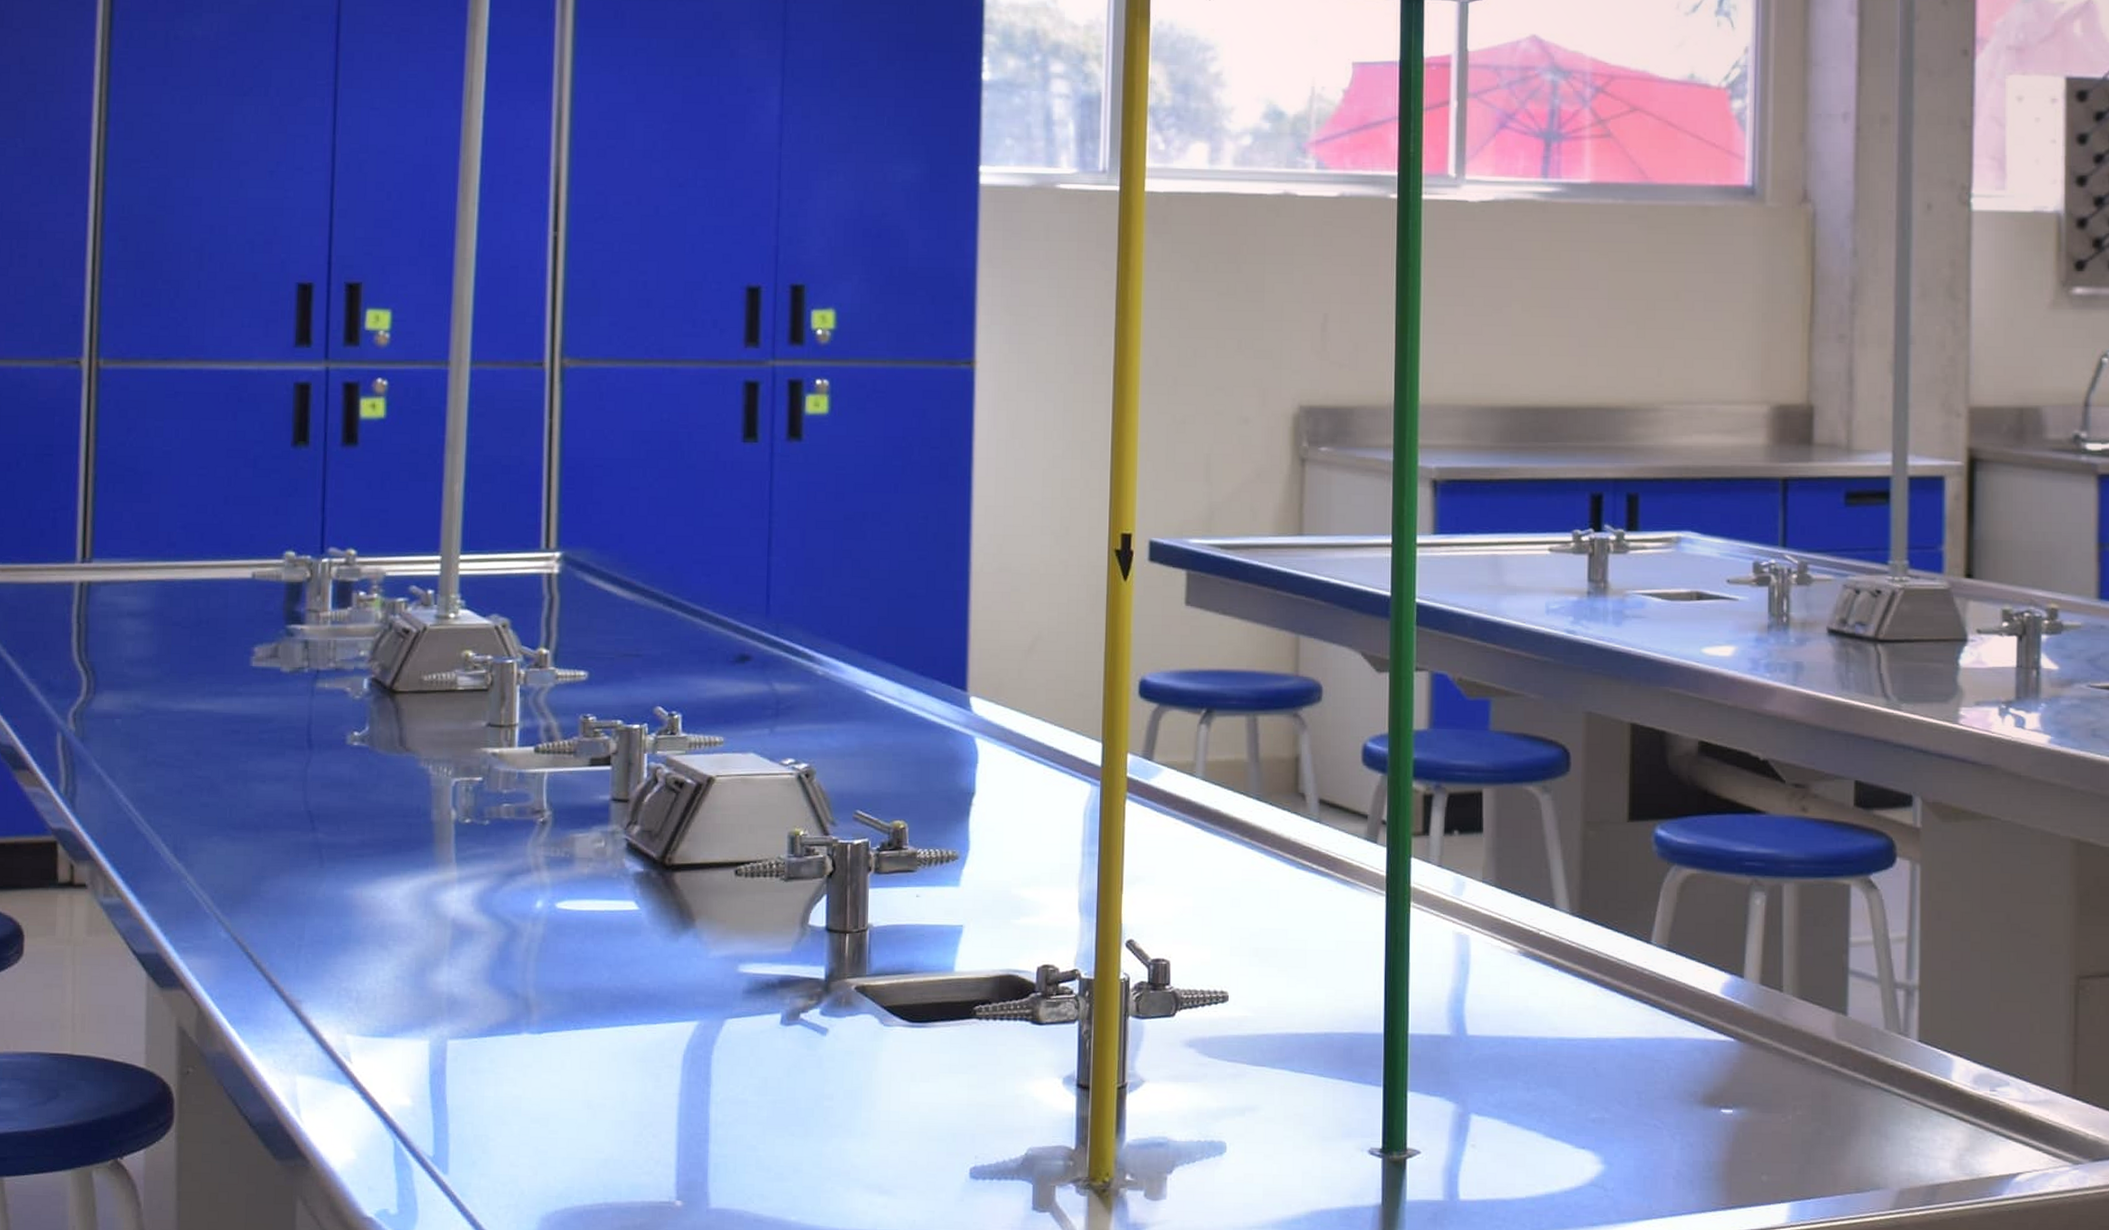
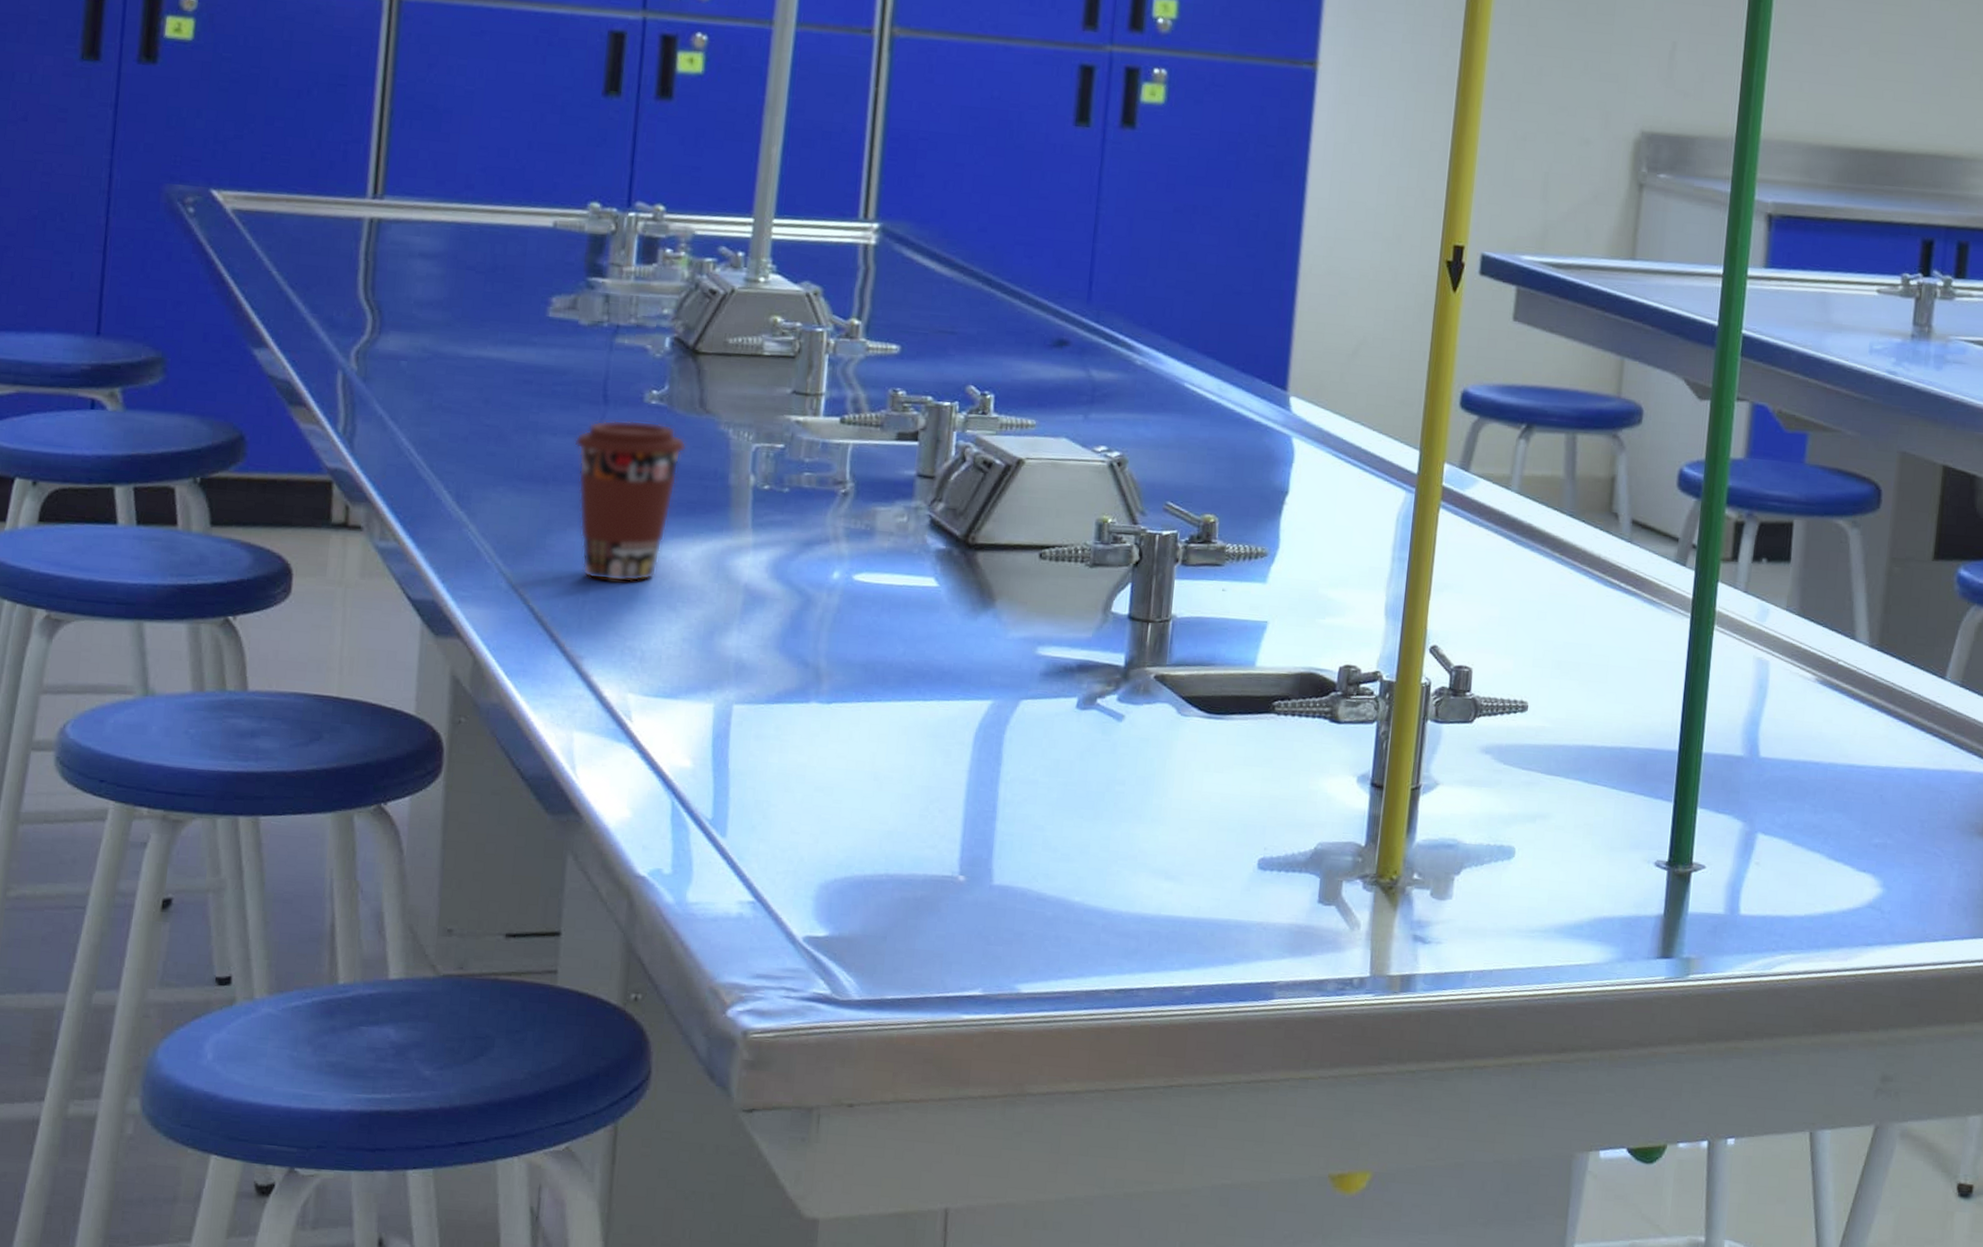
coffee cup: none [283,762,389,924] -> present [575,419,687,582]

